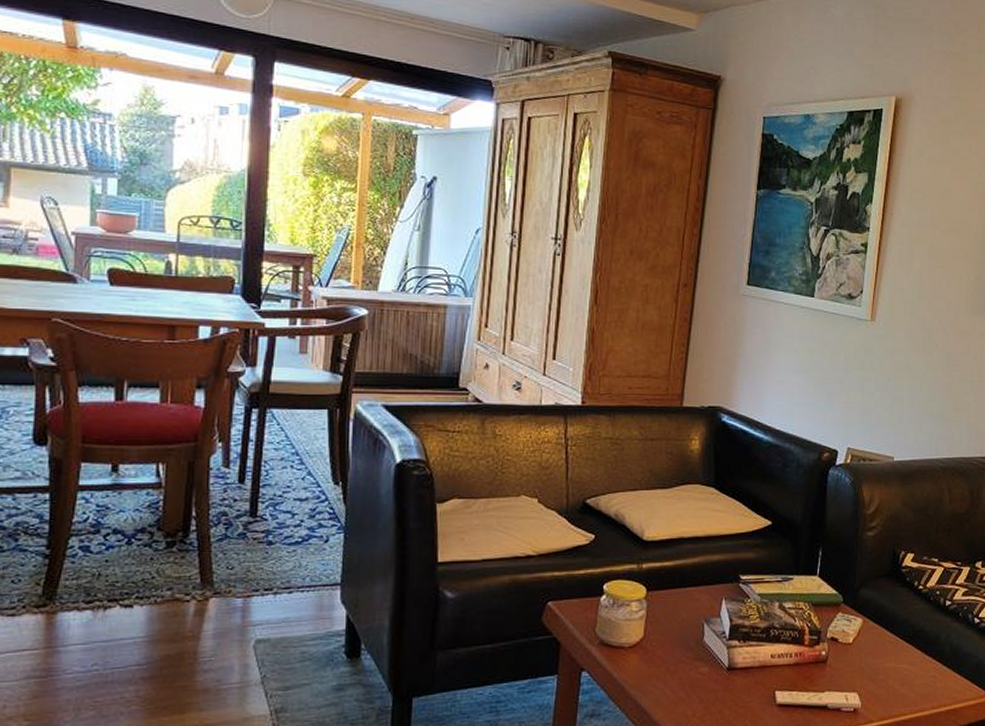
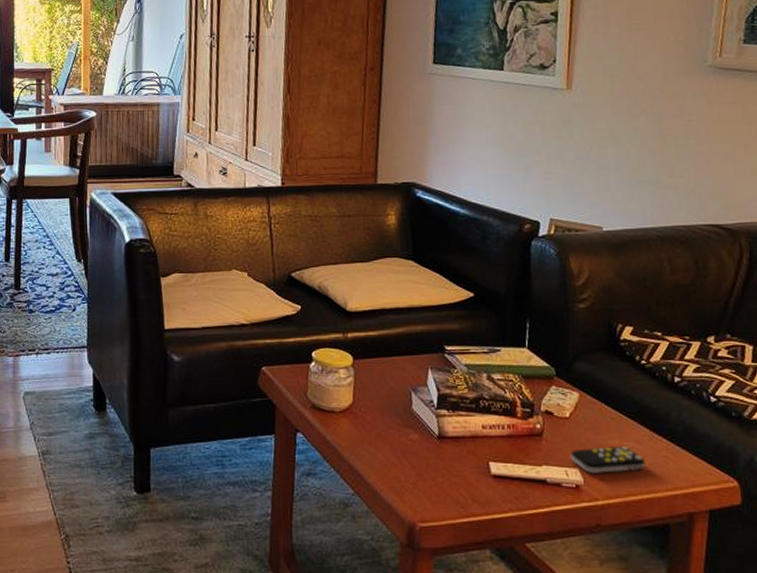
remote control: none [851,669,916,697] -> present [570,447,645,473]

